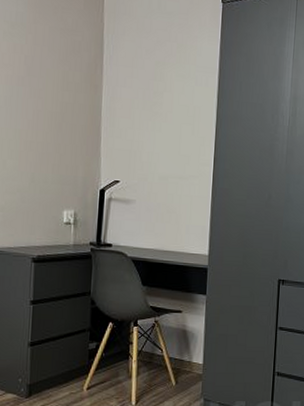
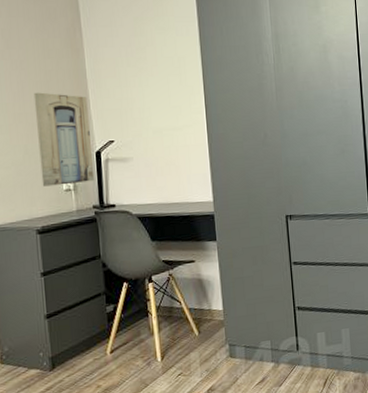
wall art: none [43,123,99,218] -> present [33,92,95,187]

